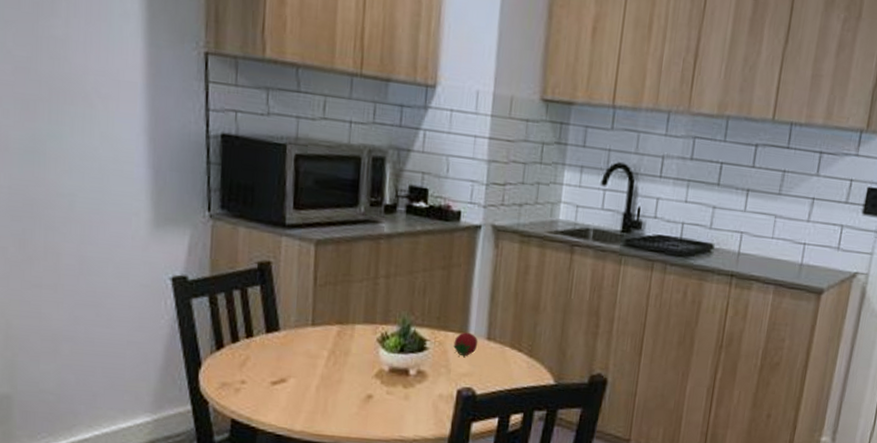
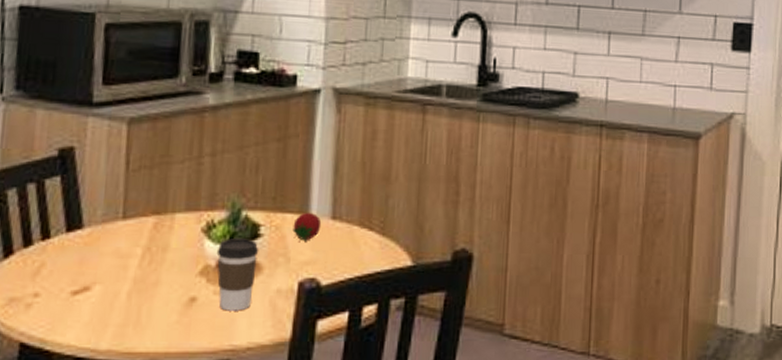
coffee cup: none [389,349,425,409] -> present [216,239,259,311]

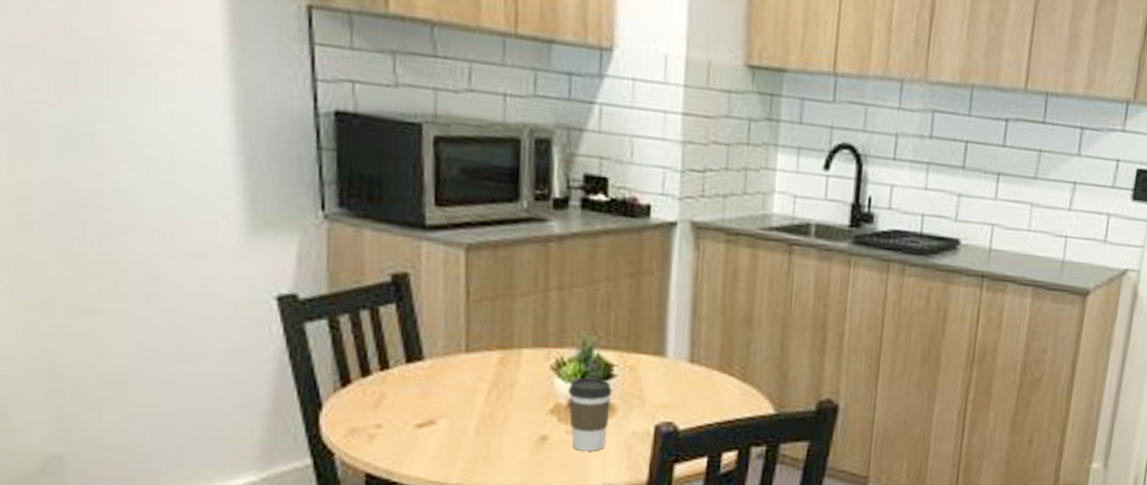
fruit: present [292,212,322,243] -> none [648,353,679,386]

